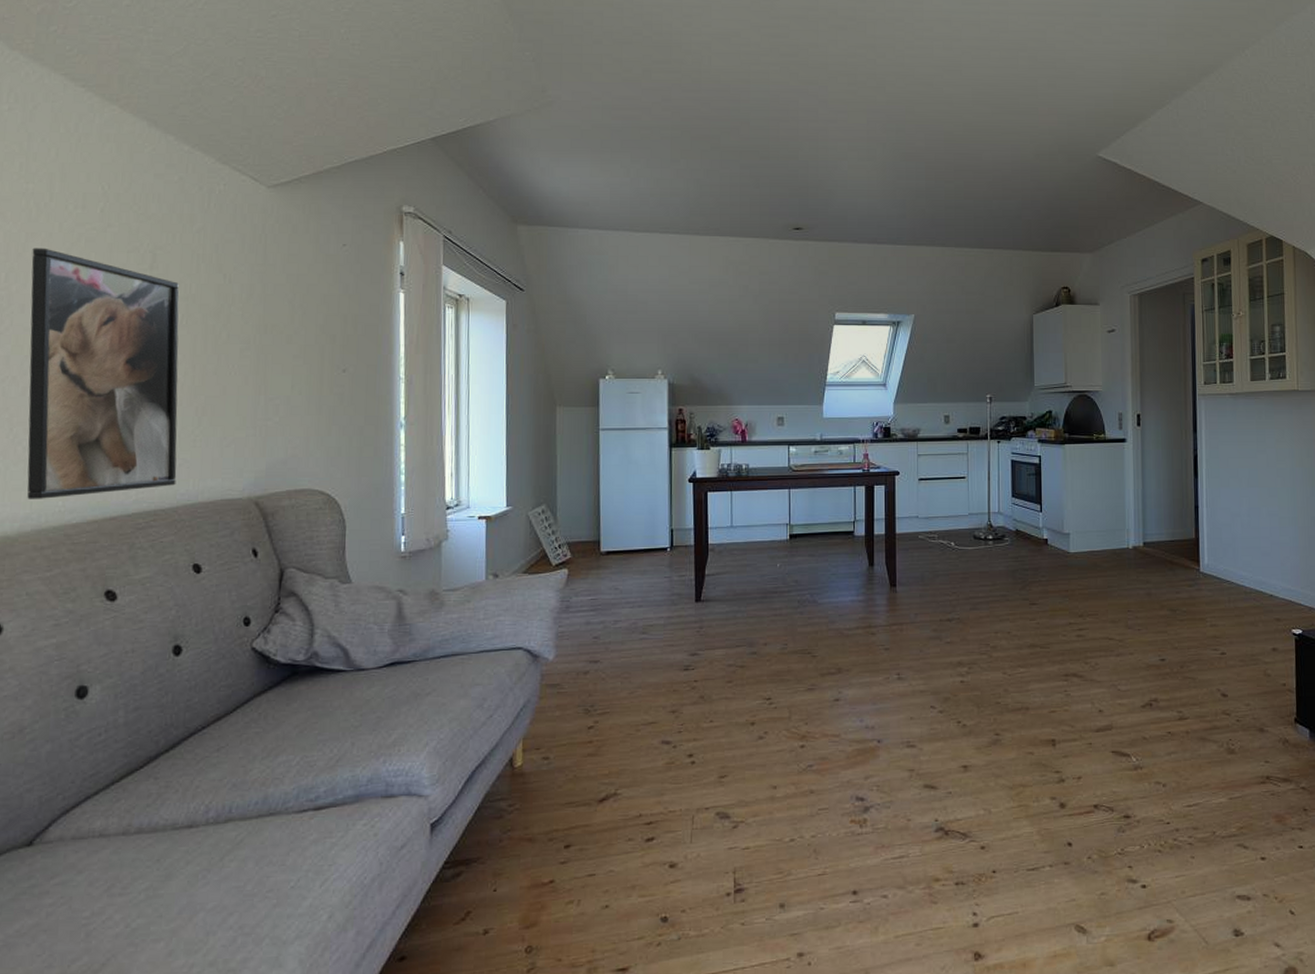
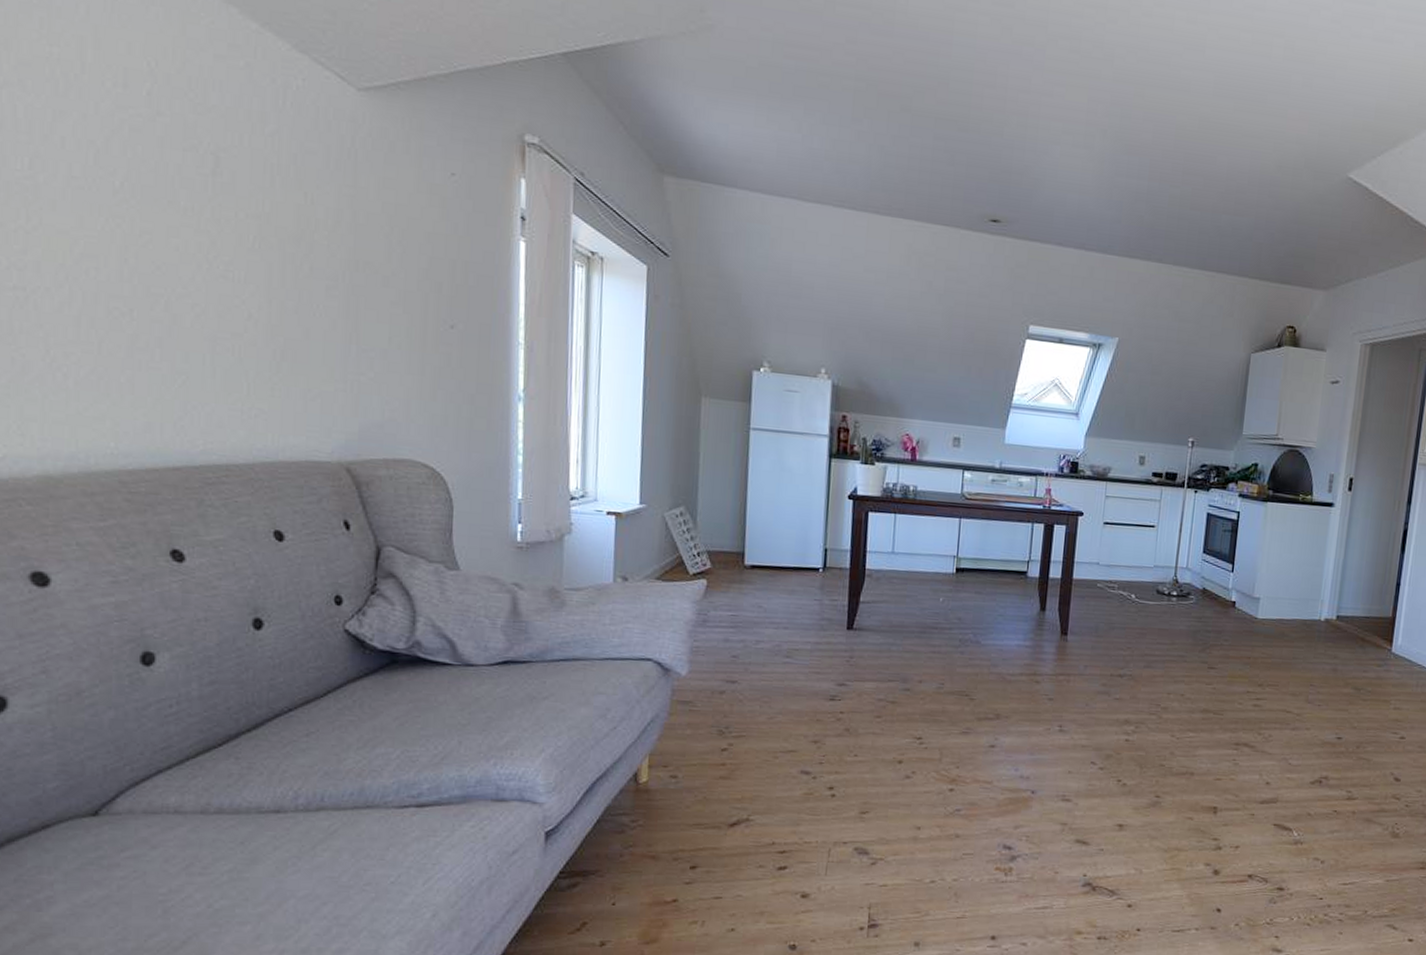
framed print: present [27,248,180,499] -> none [61,130,252,439]

